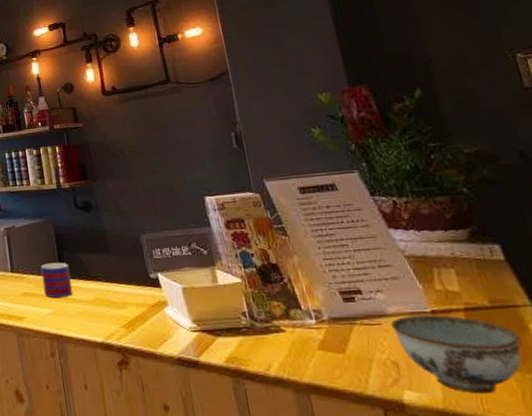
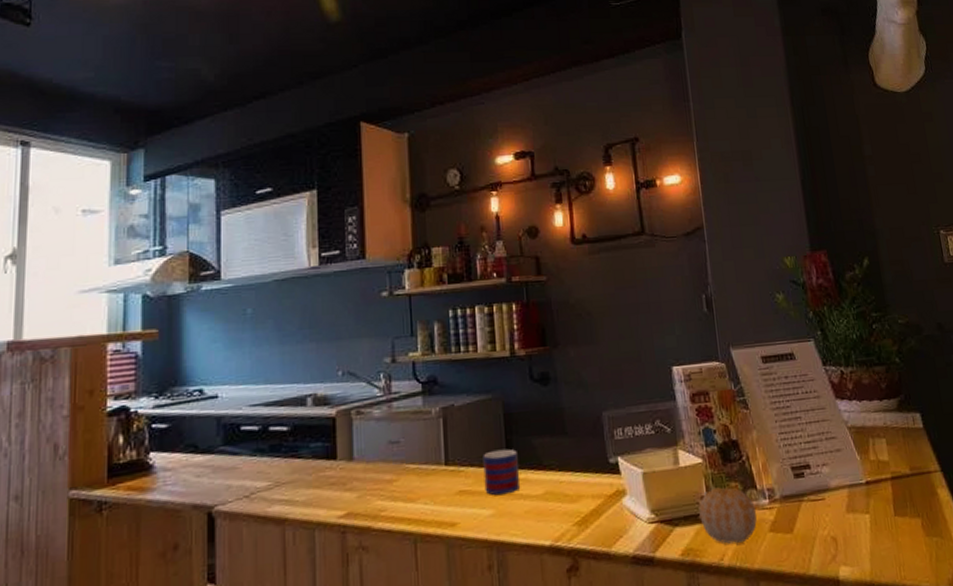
fruit: none [240,305,304,358] -> present [698,487,757,544]
bowl: present [390,315,522,394] -> none [832,485,931,562]

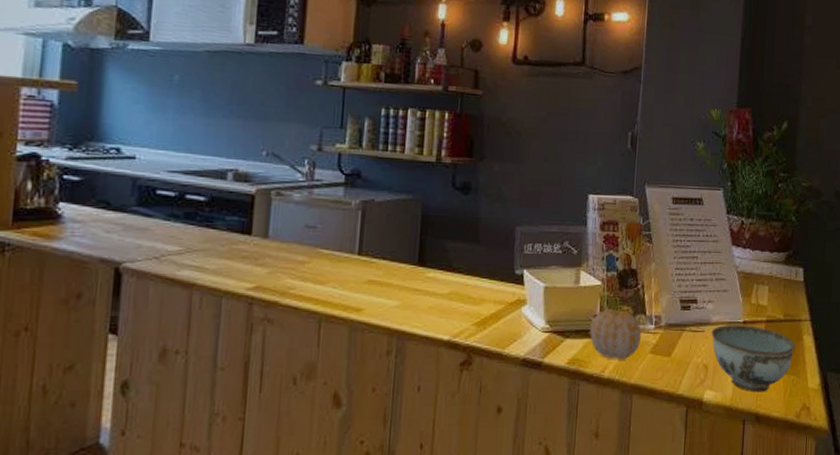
mug: present [483,448,521,496] -> none [393,247,429,290]
bowl: none [832,485,931,562] -> present [711,325,796,392]

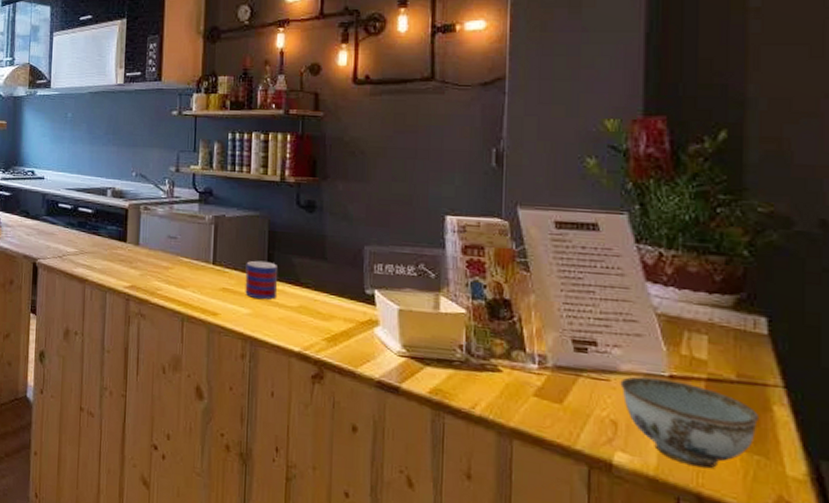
mug: none [393,247,429,290] -> present [245,260,278,300]
fruit: present [590,309,642,360] -> none [455,340,522,399]

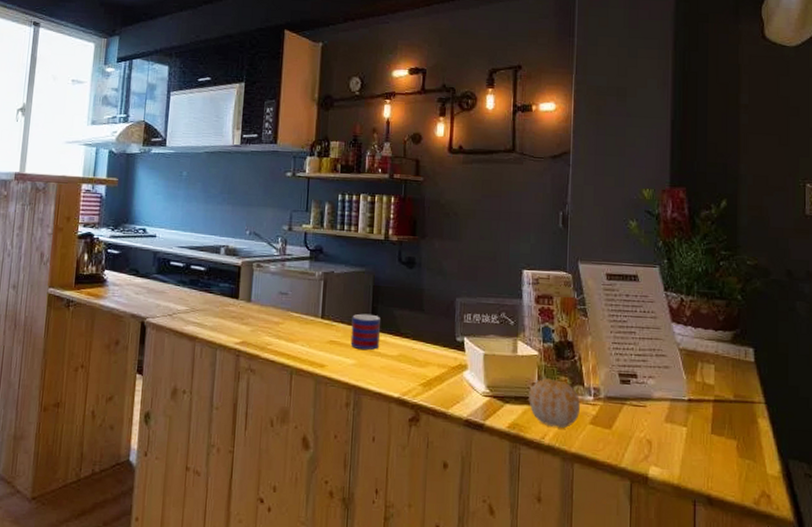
fruit: none [455,340,522,399] -> present [529,378,581,429]
bowl: present [620,376,760,469] -> none [653,402,750,474]

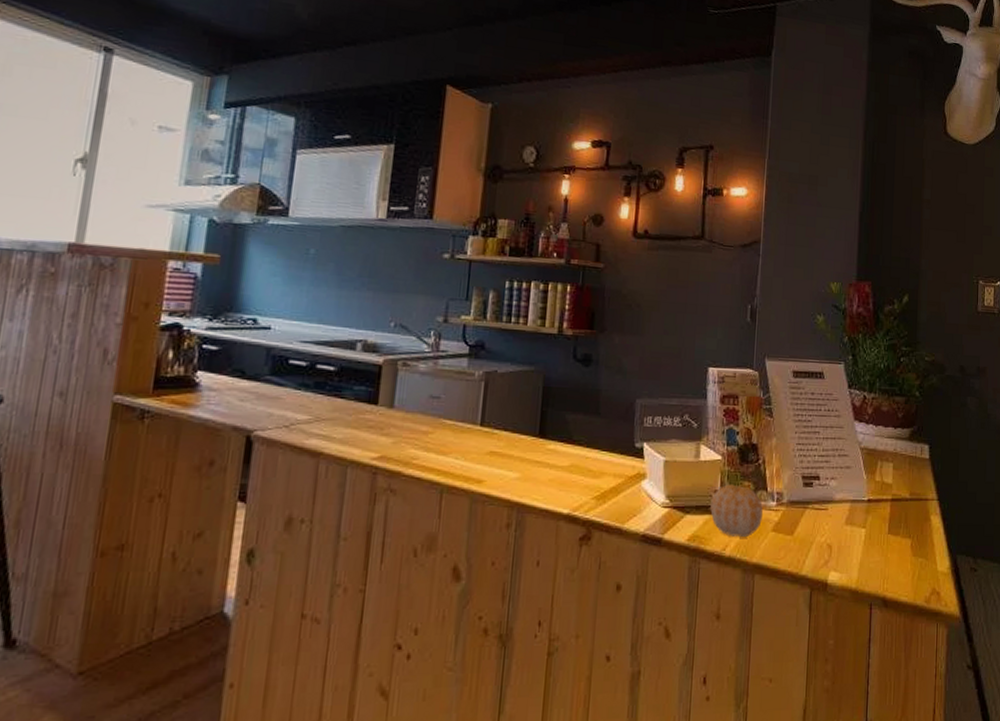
mug: present [350,313,380,351] -> none [514,419,550,462]

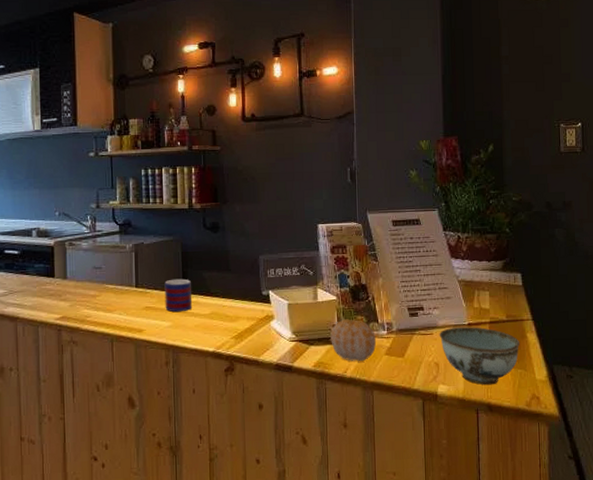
mug: none [514,419,550,462] -> present [164,278,193,312]
bowl: none [834,503,923,575] -> present [439,327,520,385]

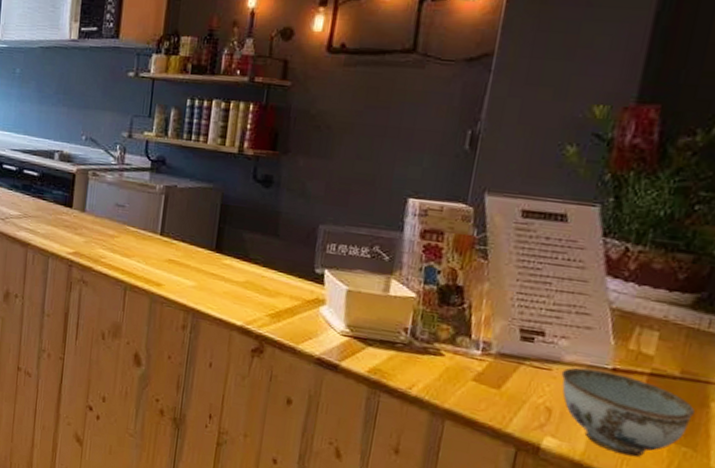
mug: present [164,278,193,312] -> none [191,233,227,274]
fruit: present [330,319,377,362] -> none [397,323,463,382]

